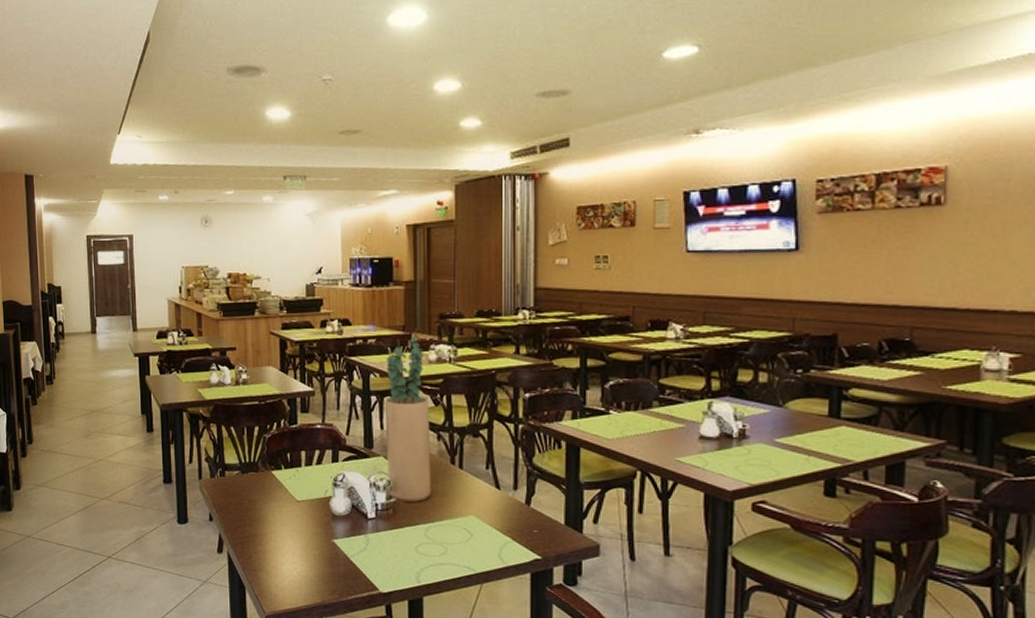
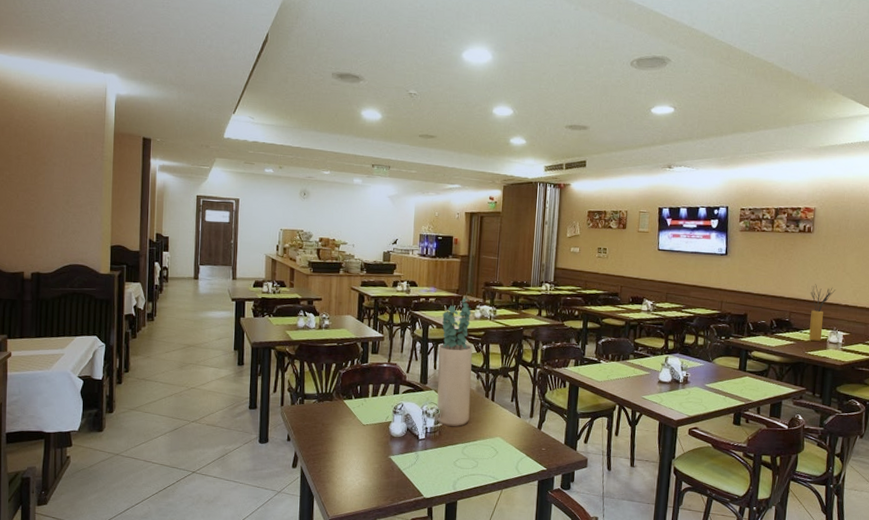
vase: none [945,282,993,370] -> present [809,284,836,342]

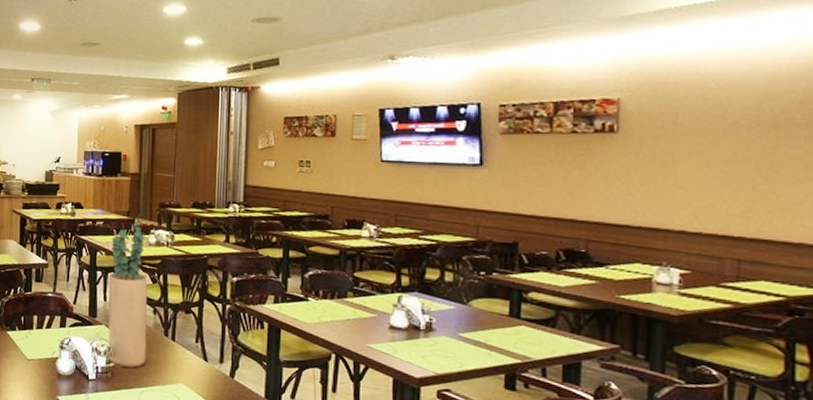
vase: present [809,284,836,342] -> none [618,202,663,282]

